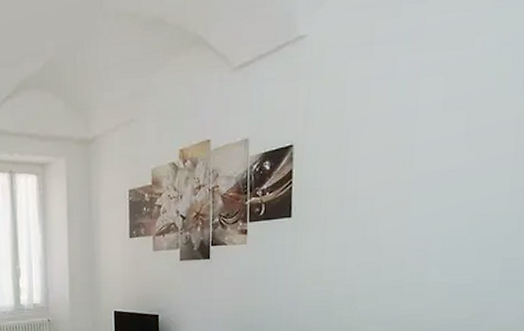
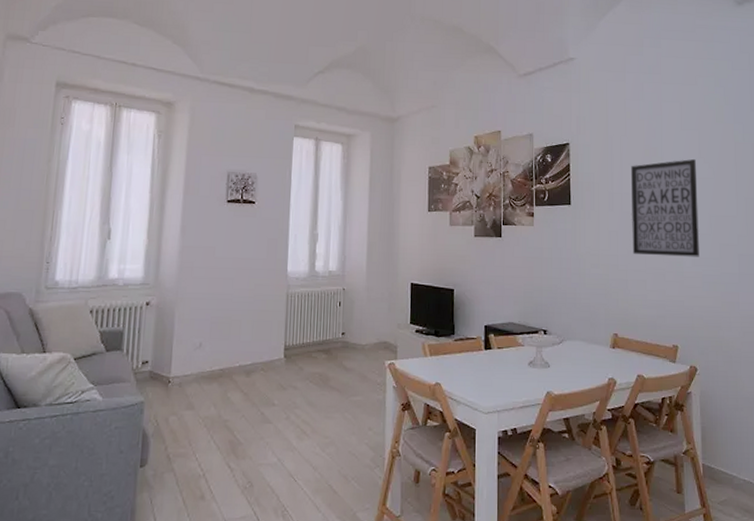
wall art: none [363,146,459,267] -> present [630,158,699,257]

